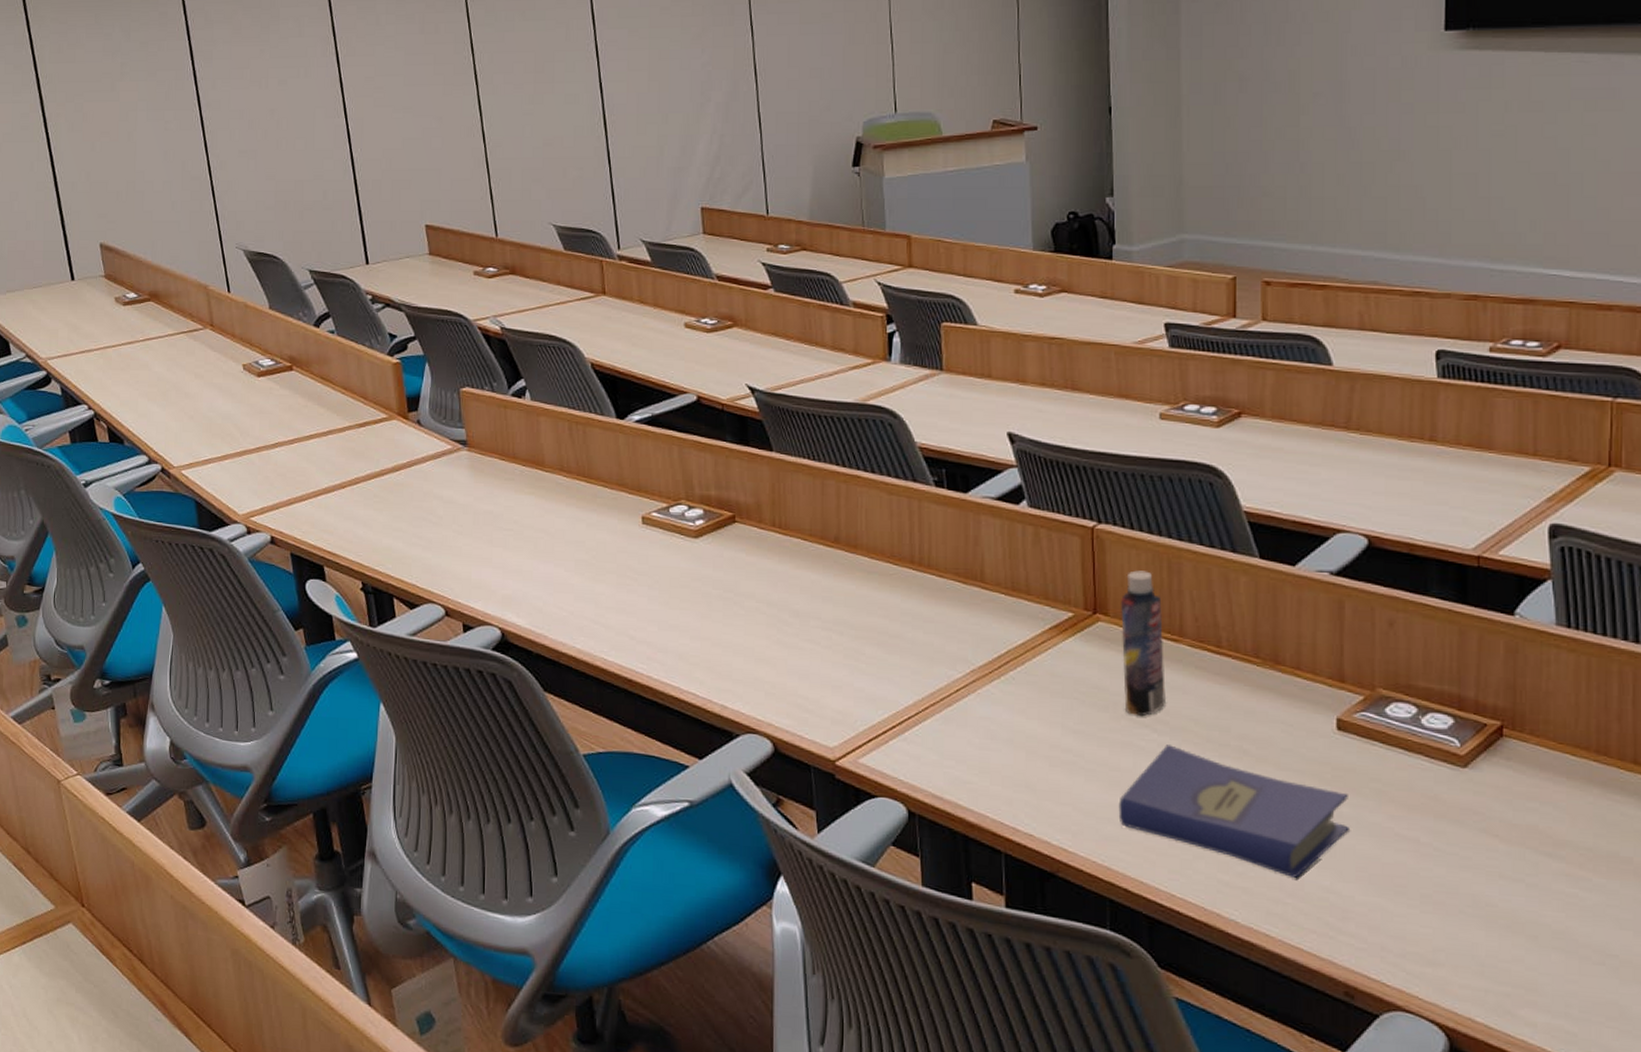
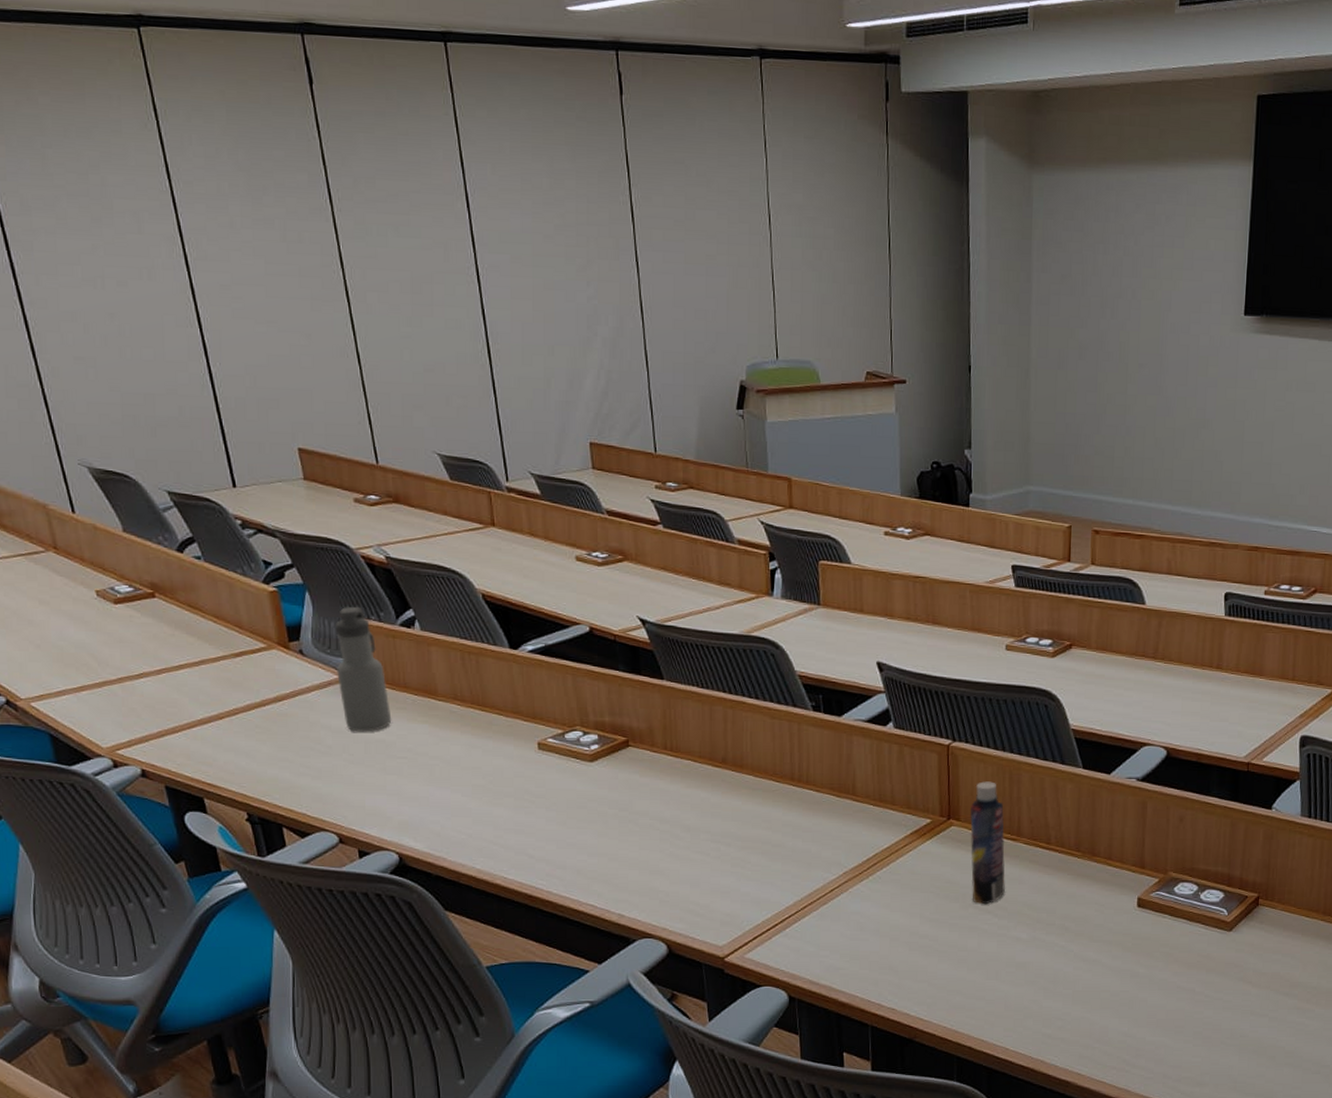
water bottle: none [451,376,500,503] -> present [335,606,392,732]
hardcover book: present [1118,745,1349,878] -> none [965,927,1144,1027]

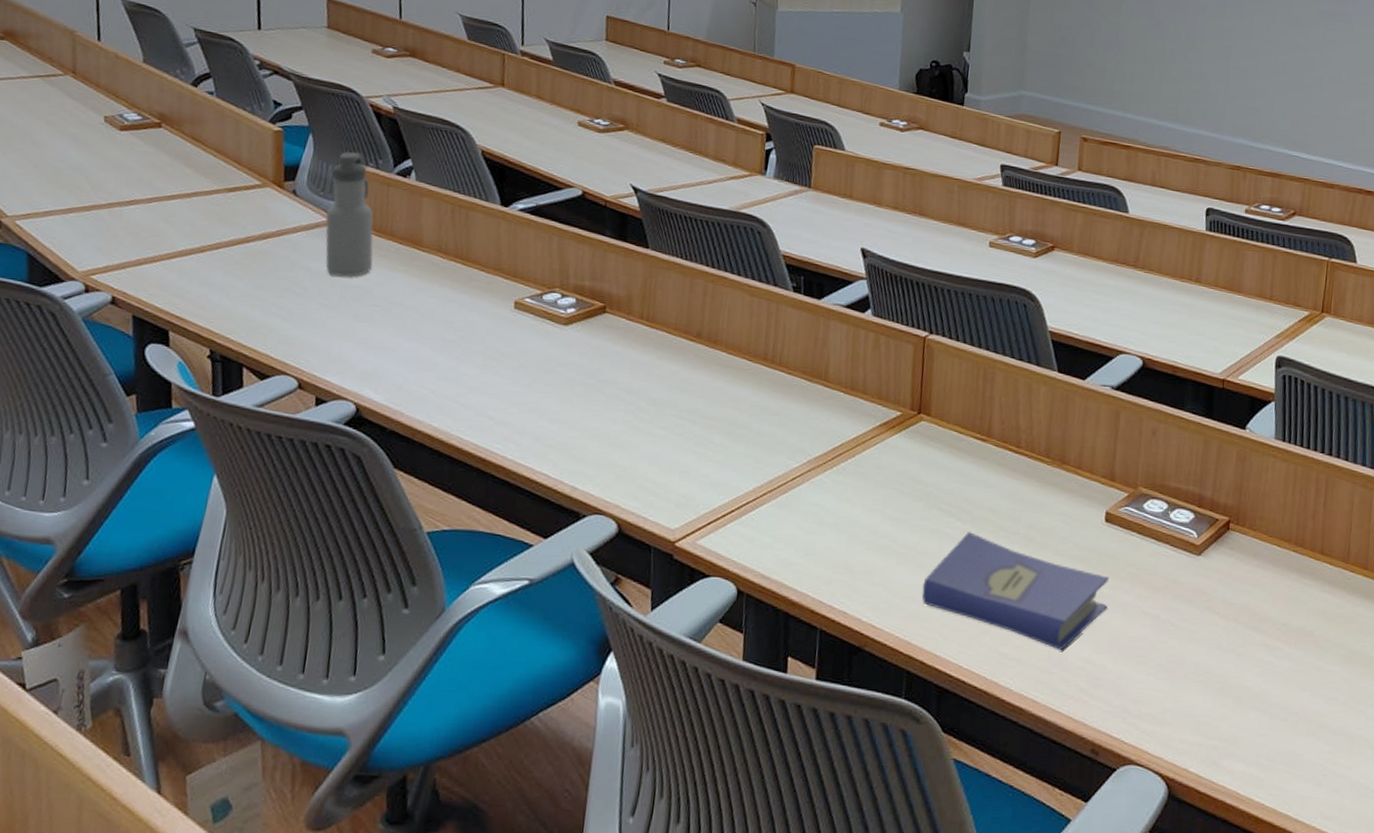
hardcover book: none [965,927,1144,1027] -> present [921,532,1109,650]
bottle: present [970,781,1005,905] -> none [936,377,976,507]

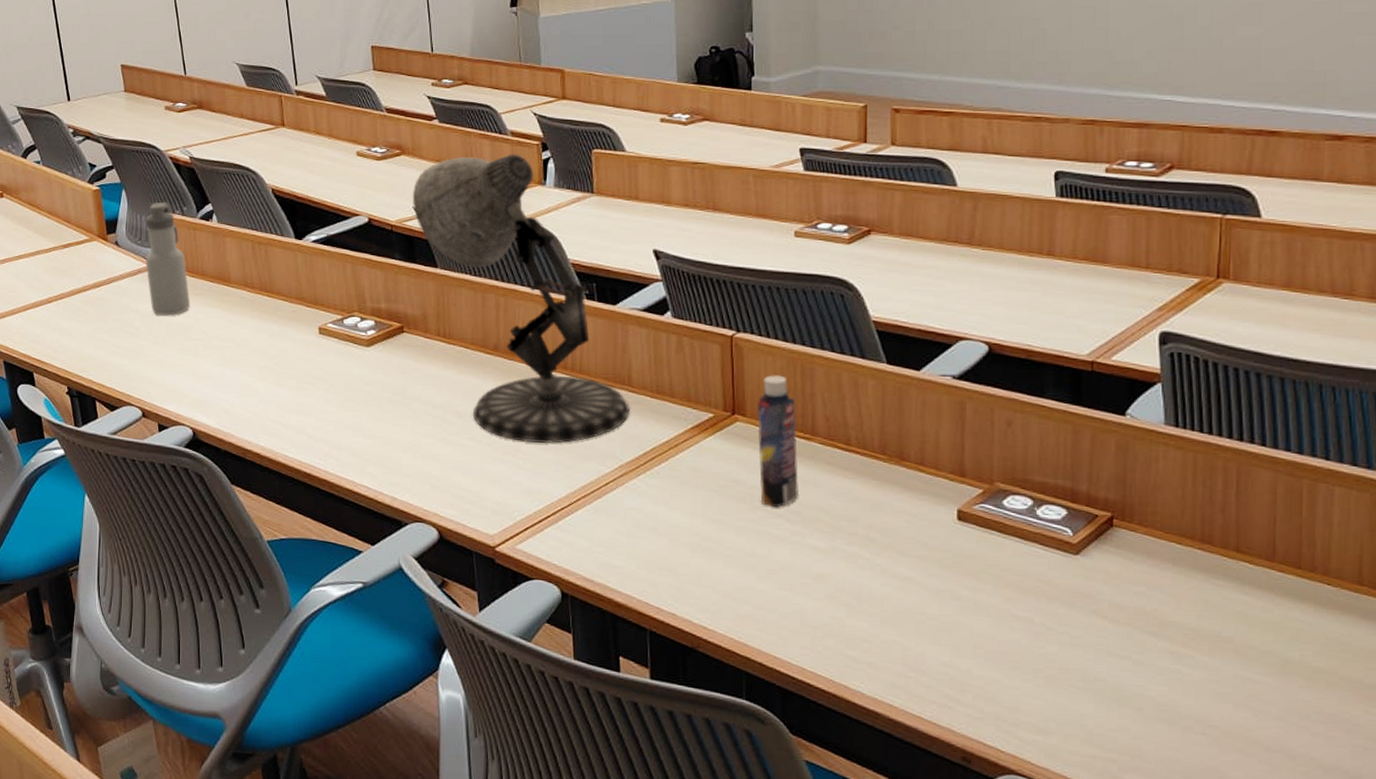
desk lamp: none [630,138,824,436] -> present [412,154,630,443]
hardcover book: present [921,532,1109,650] -> none [754,533,968,654]
bottle: none [936,377,976,507] -> present [757,375,798,508]

